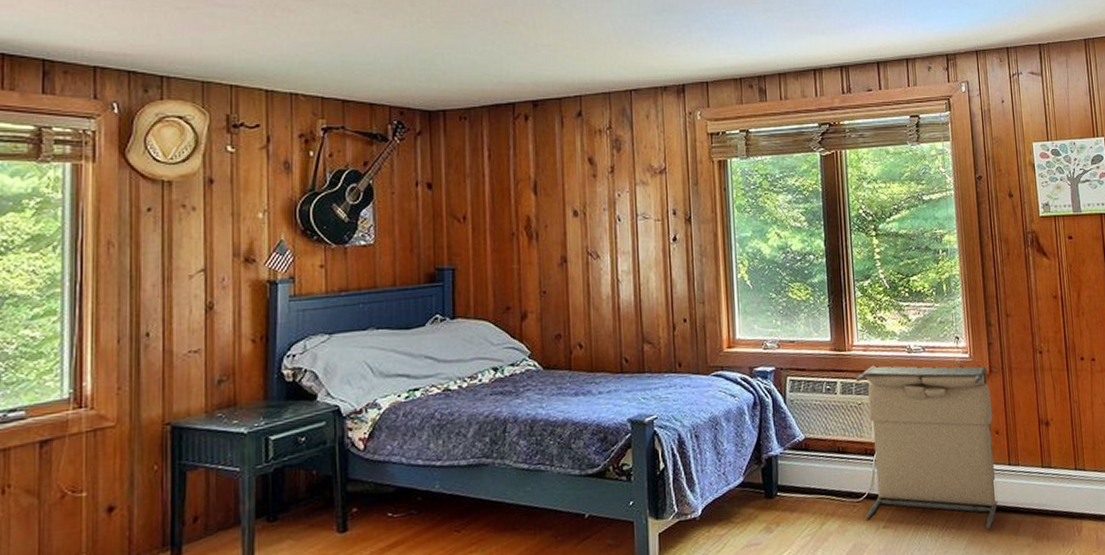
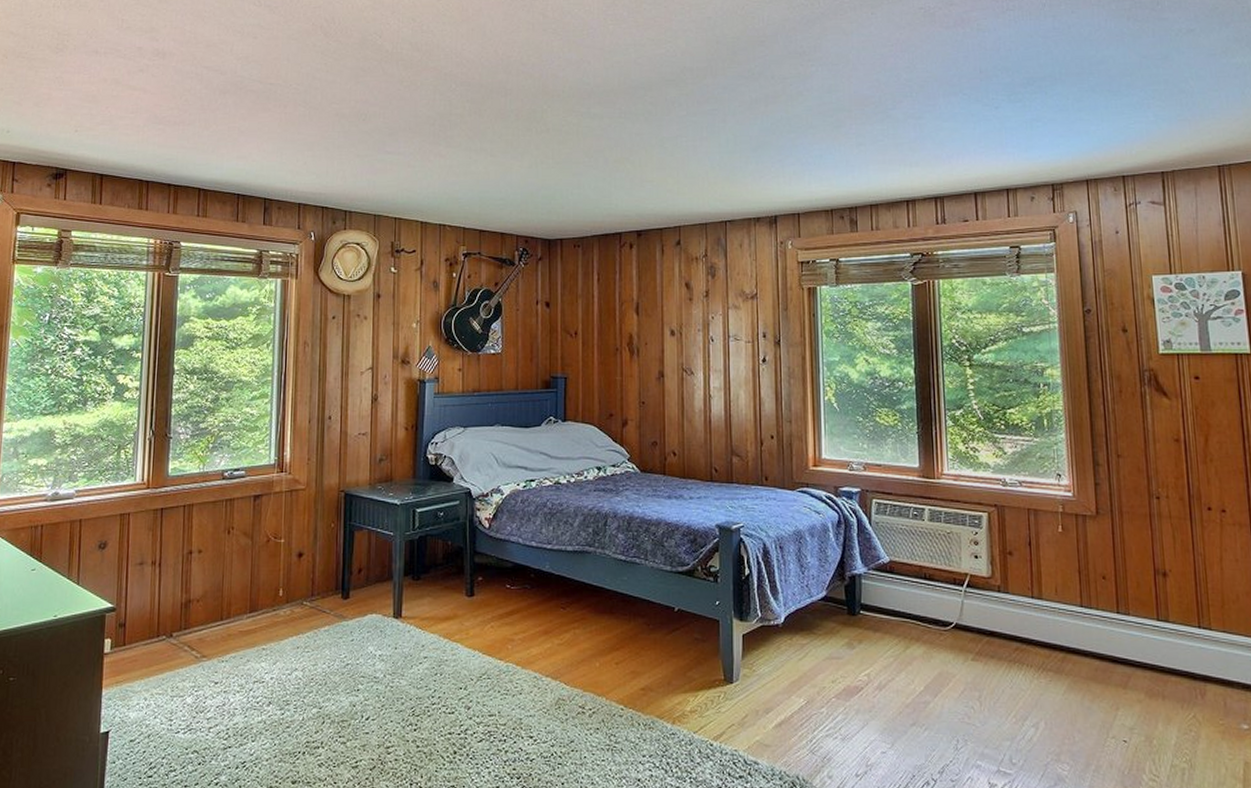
laundry hamper: present [856,365,998,529] -> none [945,495,1104,678]

